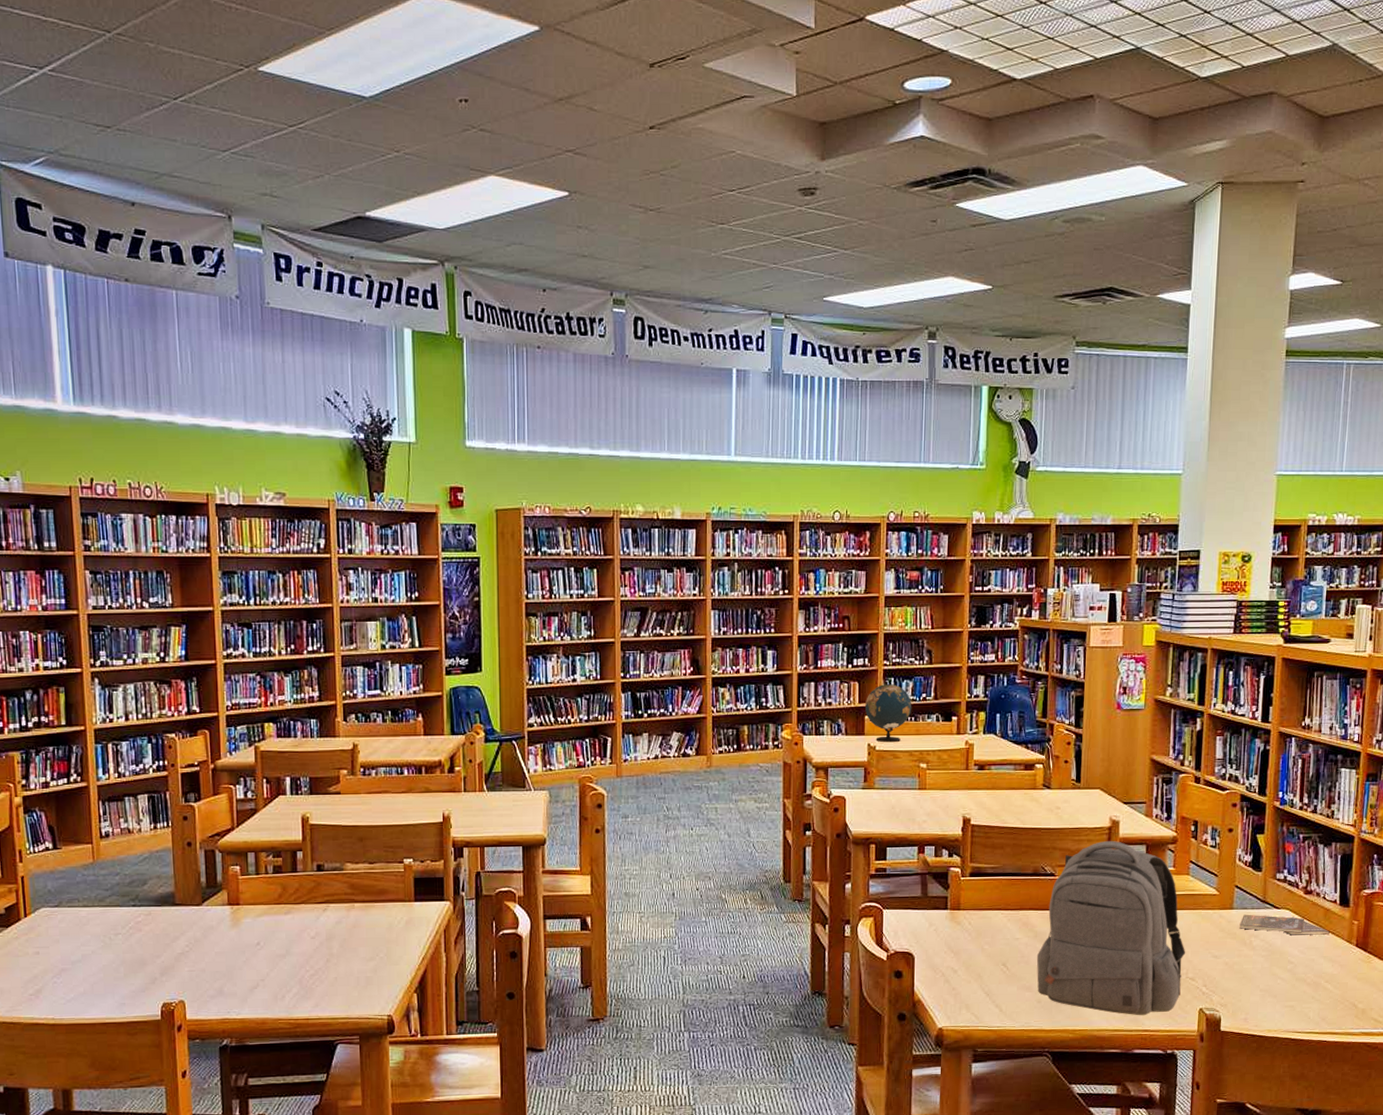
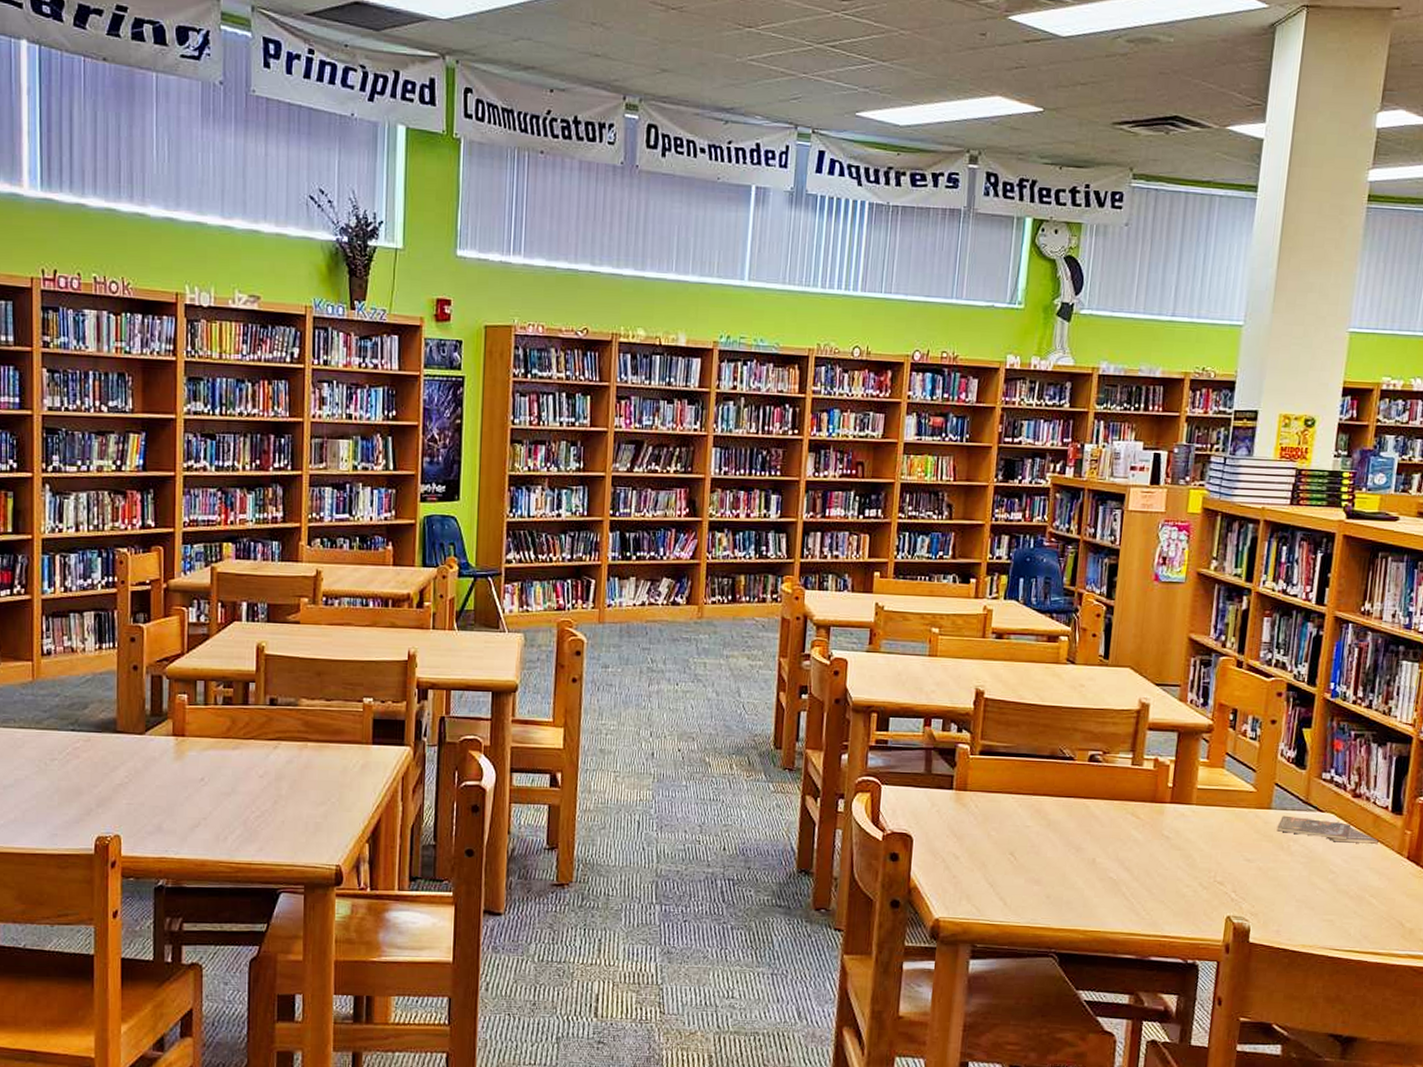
globe: present [865,681,912,743] -> none [875,535,927,604]
backpack: present [1036,841,1186,1016] -> none [1047,725,1216,920]

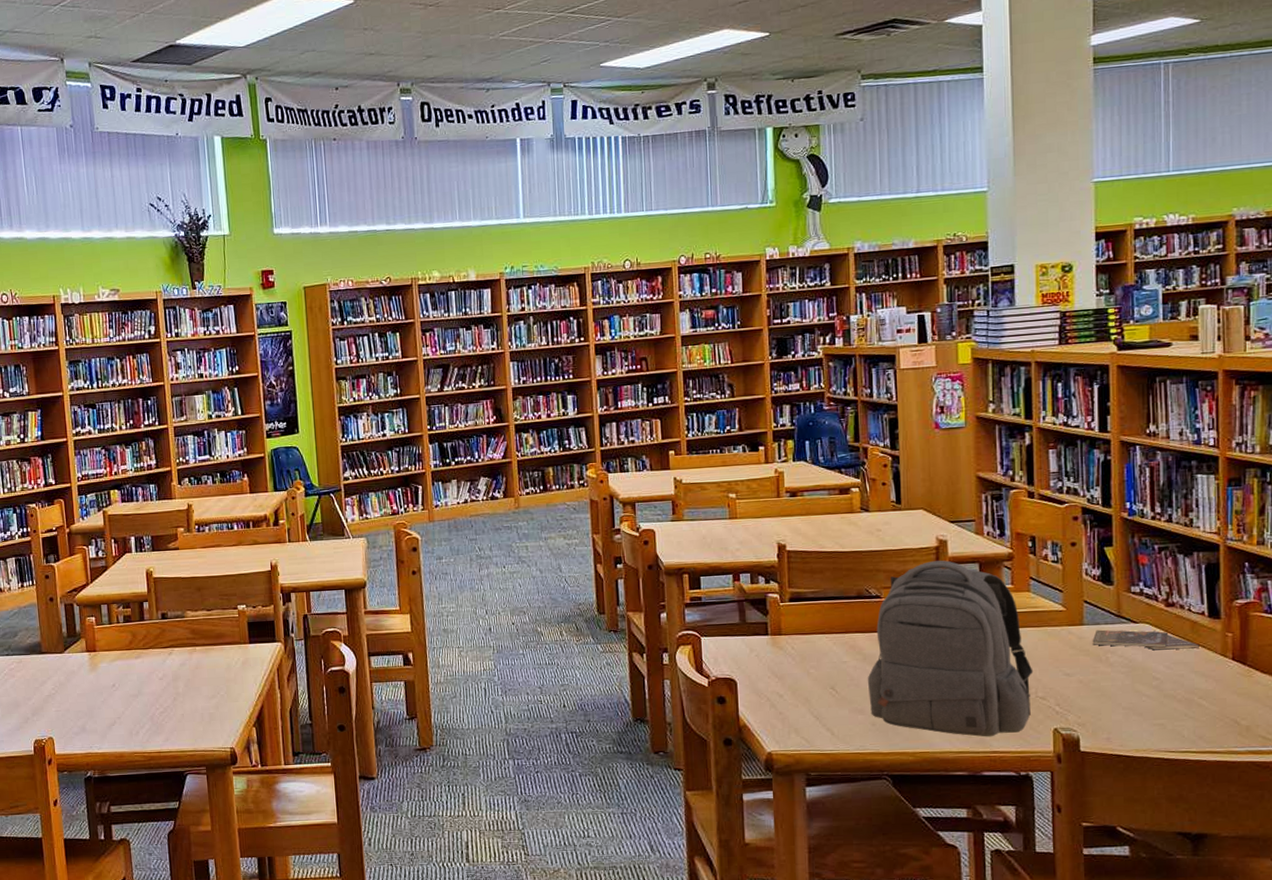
backpack: none [1047,725,1216,920] -> present [867,560,1033,737]

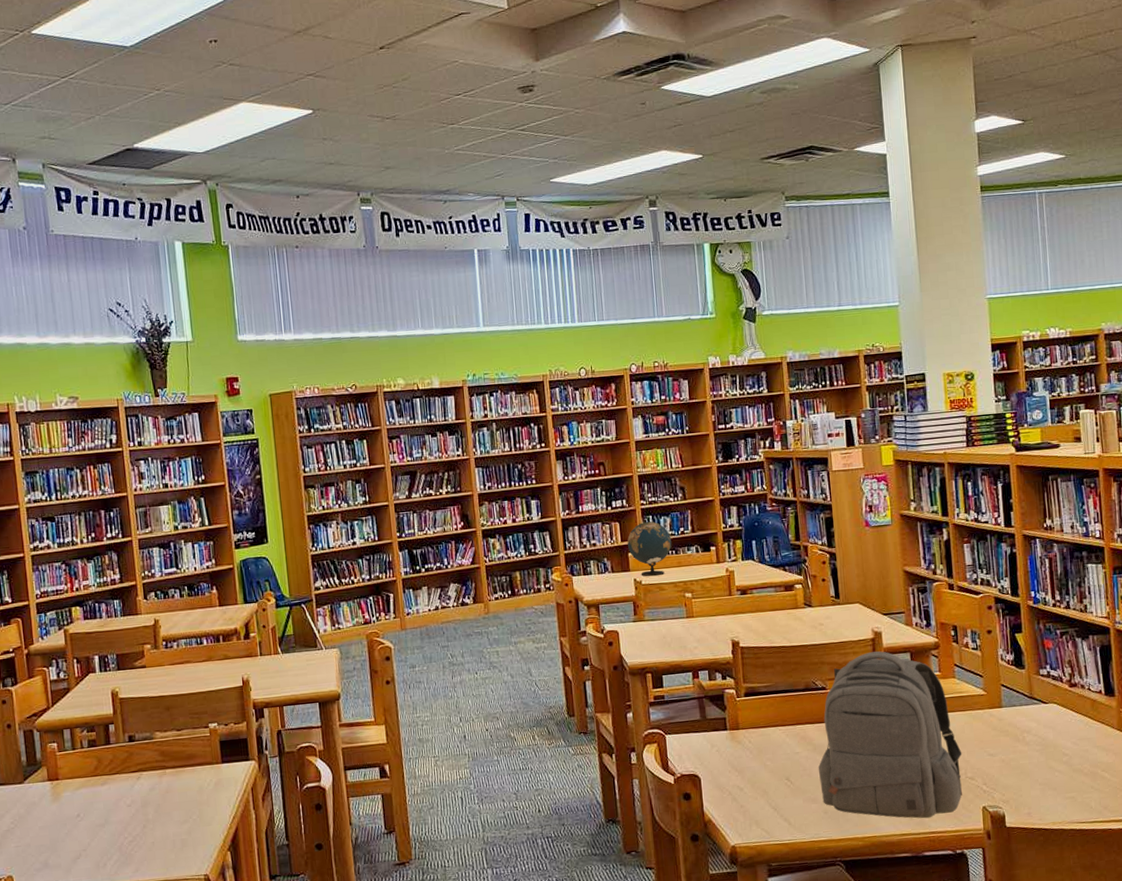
globe: none [668,416,717,476] -> present [627,519,672,577]
booklet: present [1092,629,1199,651] -> none [1010,710,1099,729]

